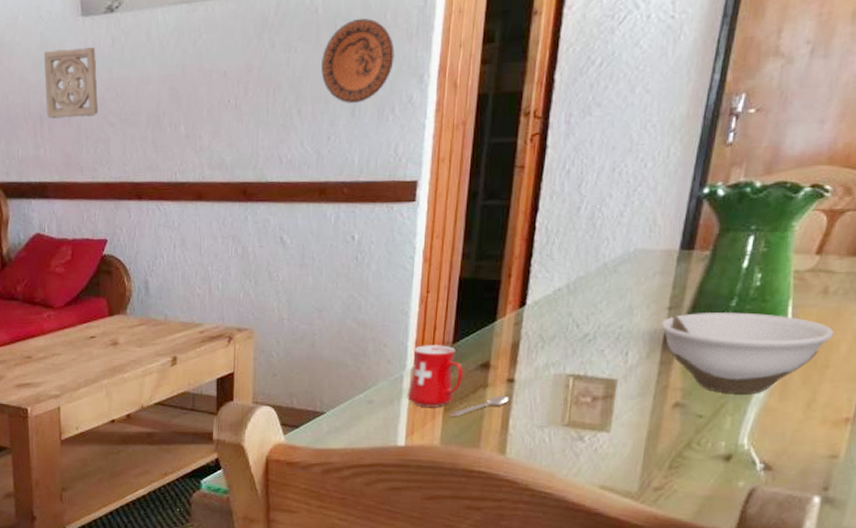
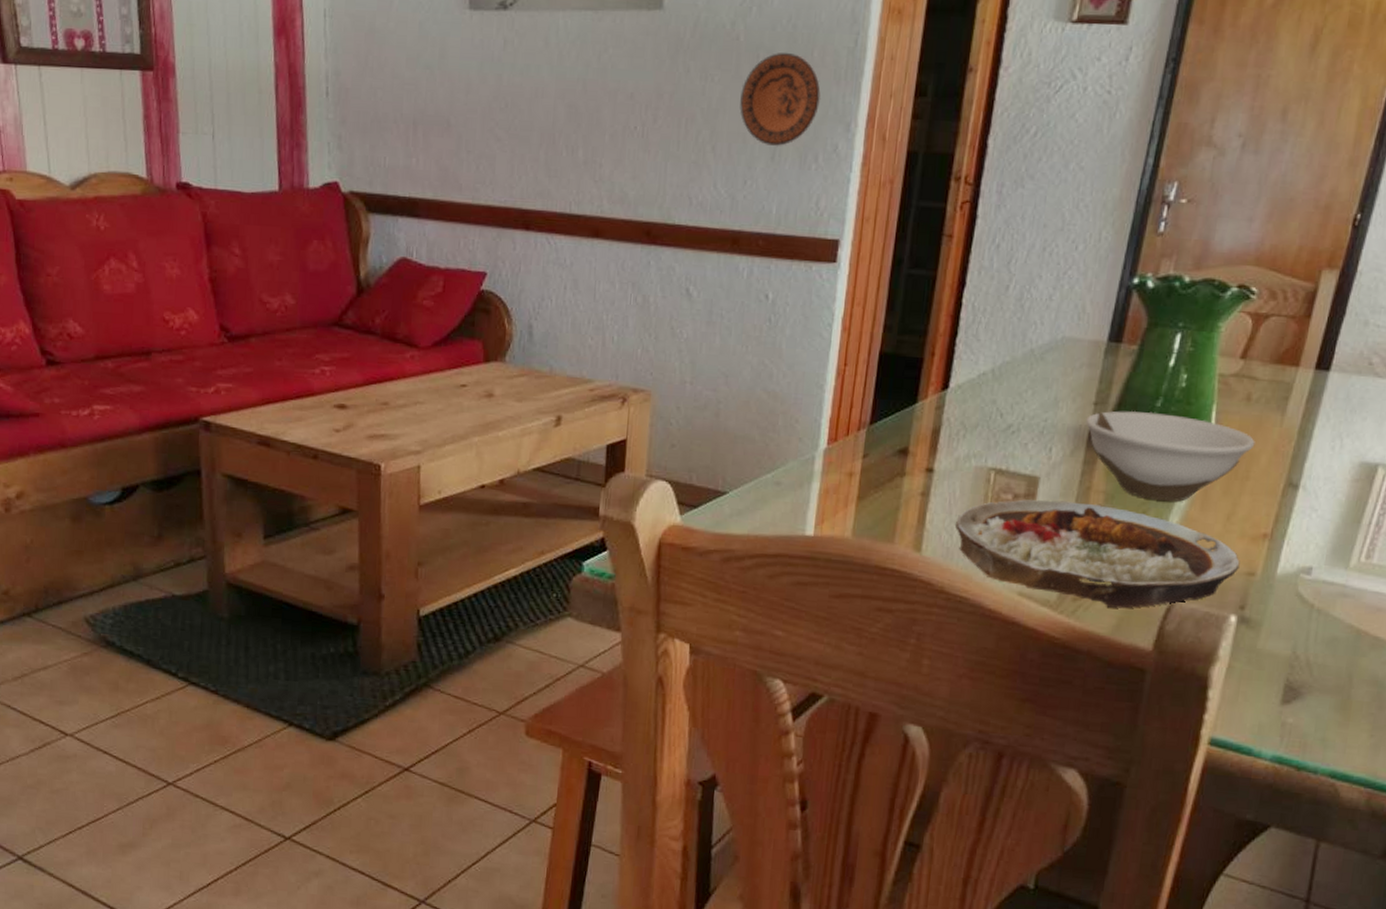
wall ornament: present [43,47,99,119] -> none [421,44,485,128]
mug: present [407,344,509,417] -> none [818,423,928,507]
plate: none [537,400,822,496] -> present [956,499,1240,609]

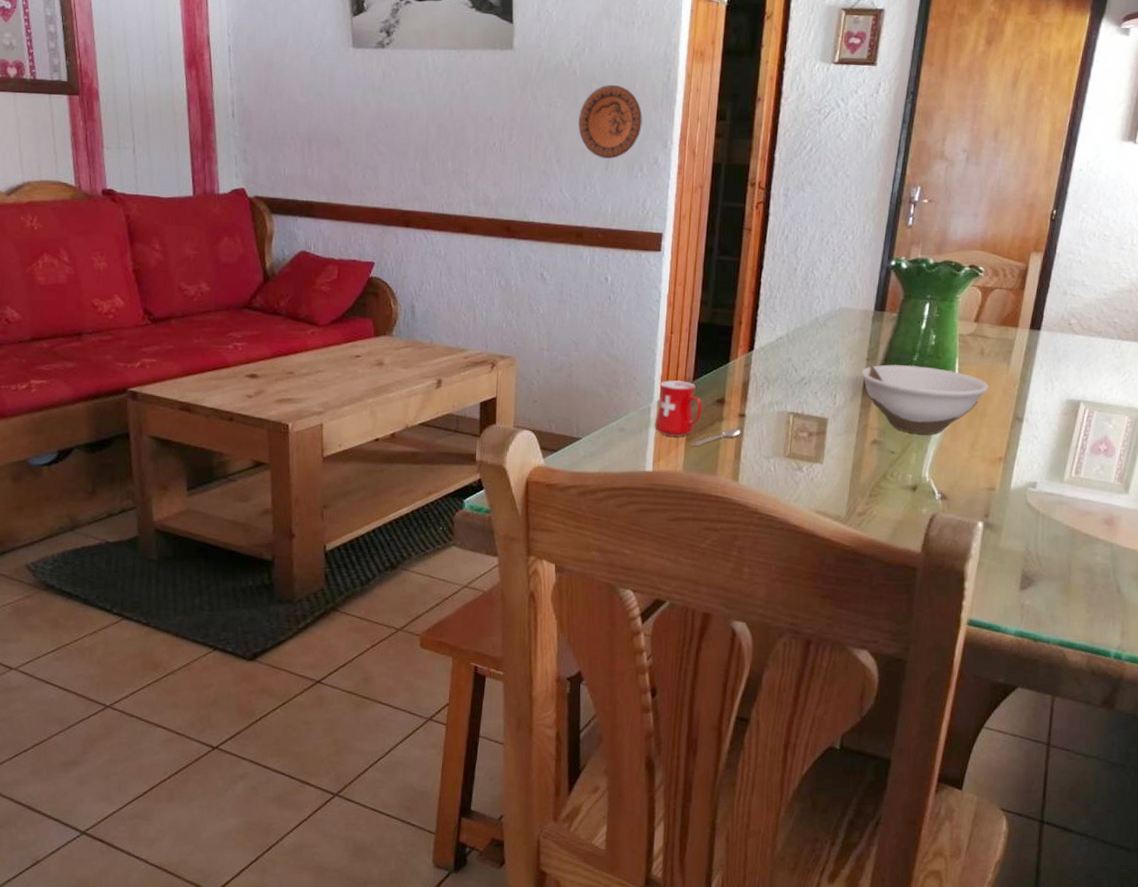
mug: none [818,423,928,507] -> present [654,380,741,446]
plate: present [956,499,1240,609] -> none [765,436,983,520]

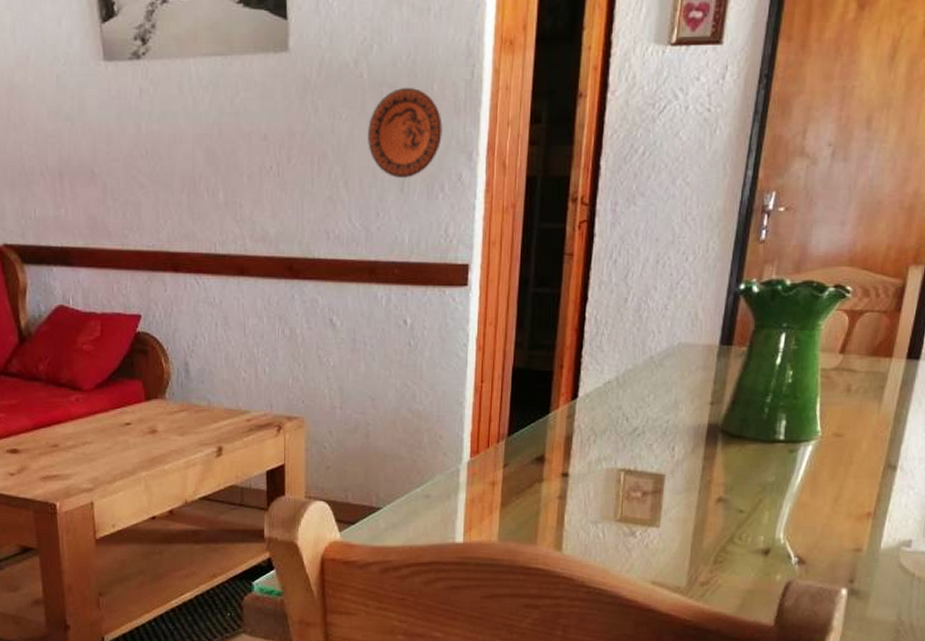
mug: present [654,380,741,446] -> none [464,436,564,512]
bowl: present [861,364,989,435] -> none [704,408,856,490]

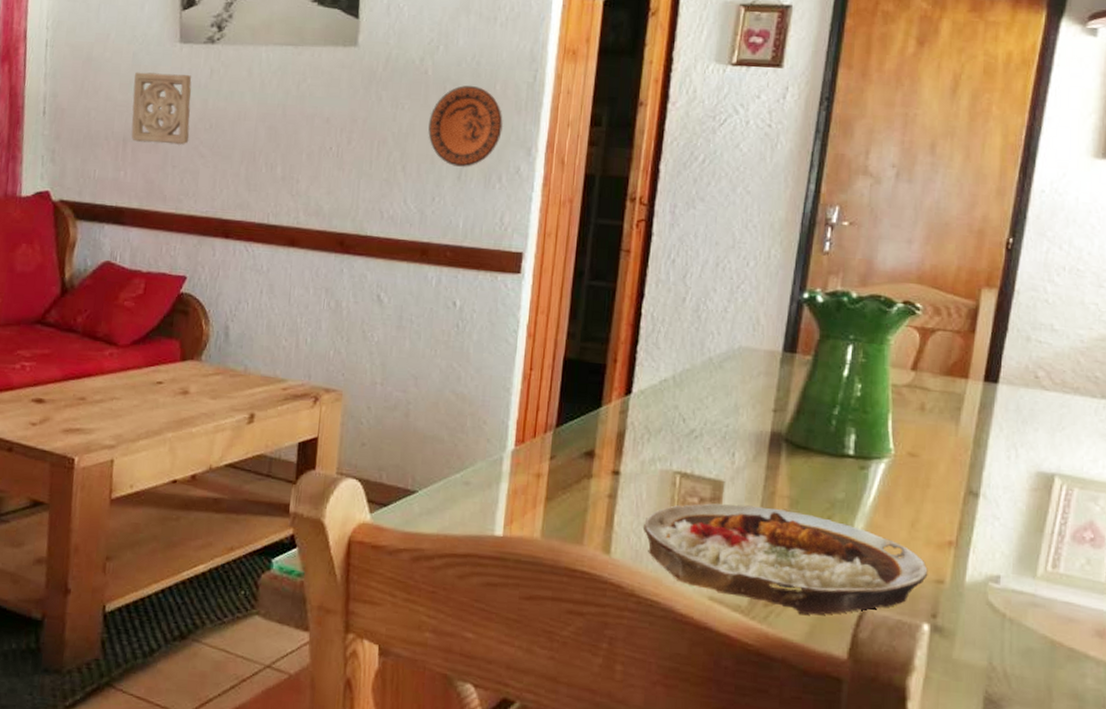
wall ornament: none [61,97,127,177] -> present [131,72,192,146]
plate: none [592,495,848,590] -> present [644,503,928,615]

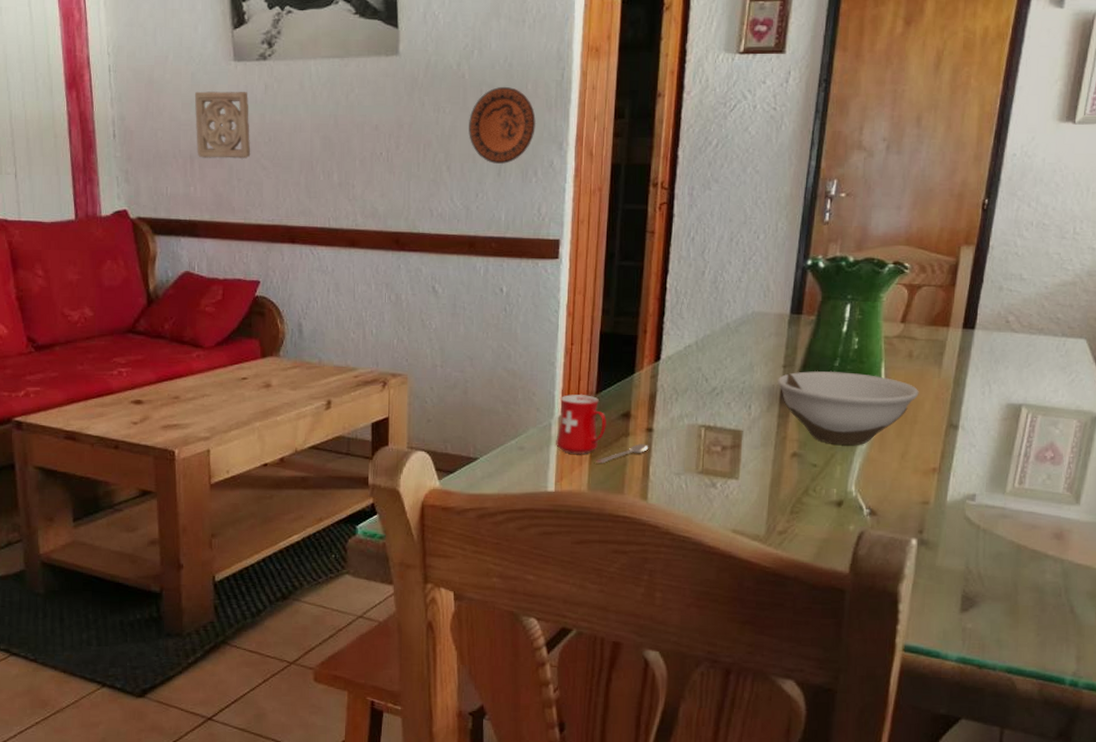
mug: none [507,426,615,508] -> present [556,394,649,464]
plate: present [644,503,928,615] -> none [675,449,916,539]
bowl: none [766,418,933,508] -> present [778,371,919,446]

